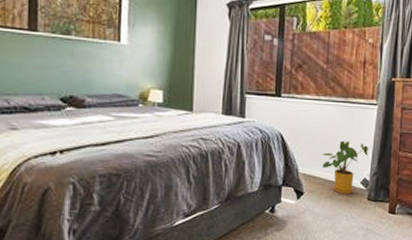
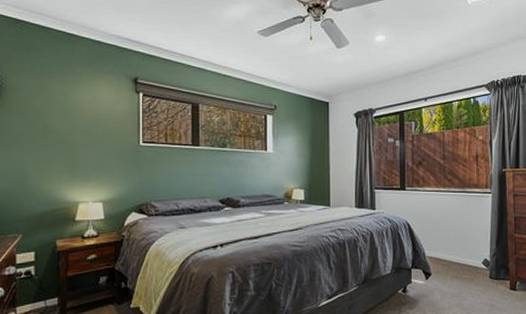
house plant: present [322,140,368,194] -> none [445,226,486,274]

